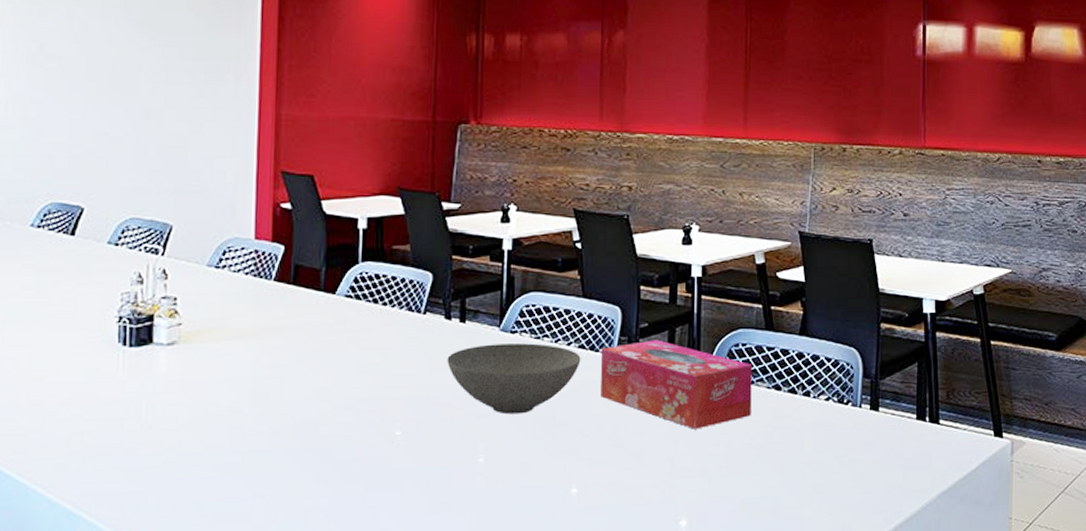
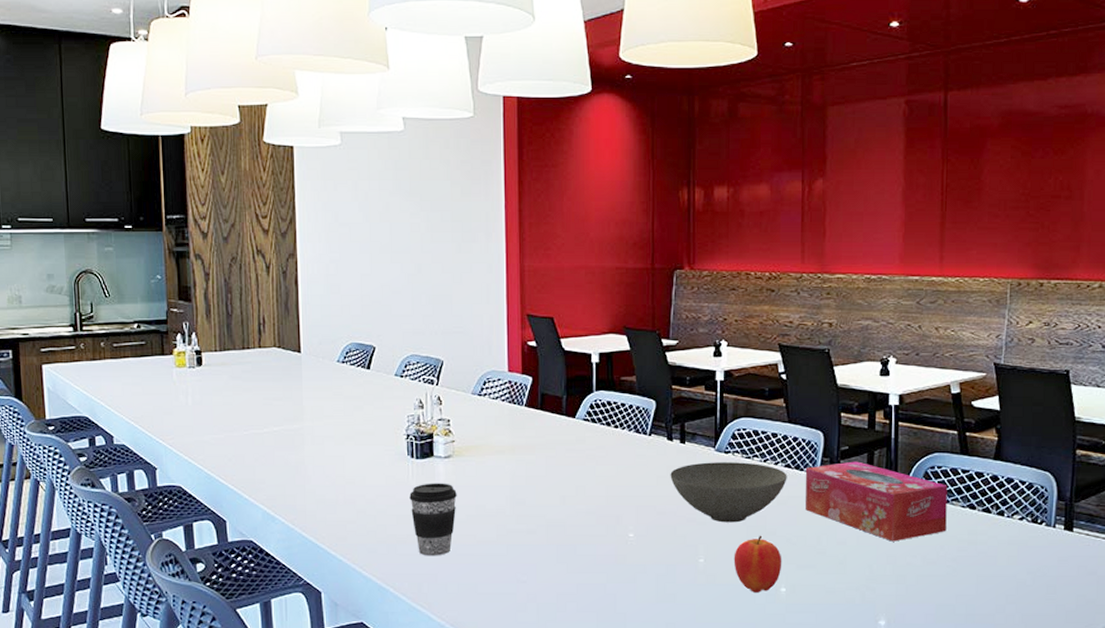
coffee cup: none [117,376,181,470] -> present [409,483,457,556]
apple: none [518,428,574,496] -> present [734,535,782,592]

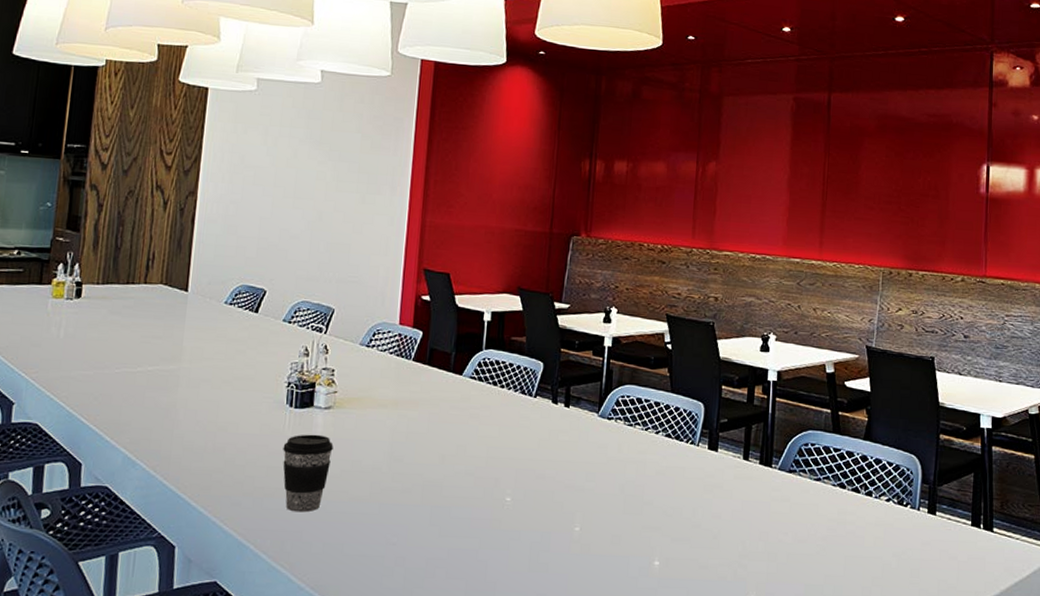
bowl: present [670,462,787,523] -> none [552,427,667,491]
apple: present [734,535,782,592] -> none [609,505,658,565]
tissue box: present [805,461,948,542] -> none [683,434,820,518]

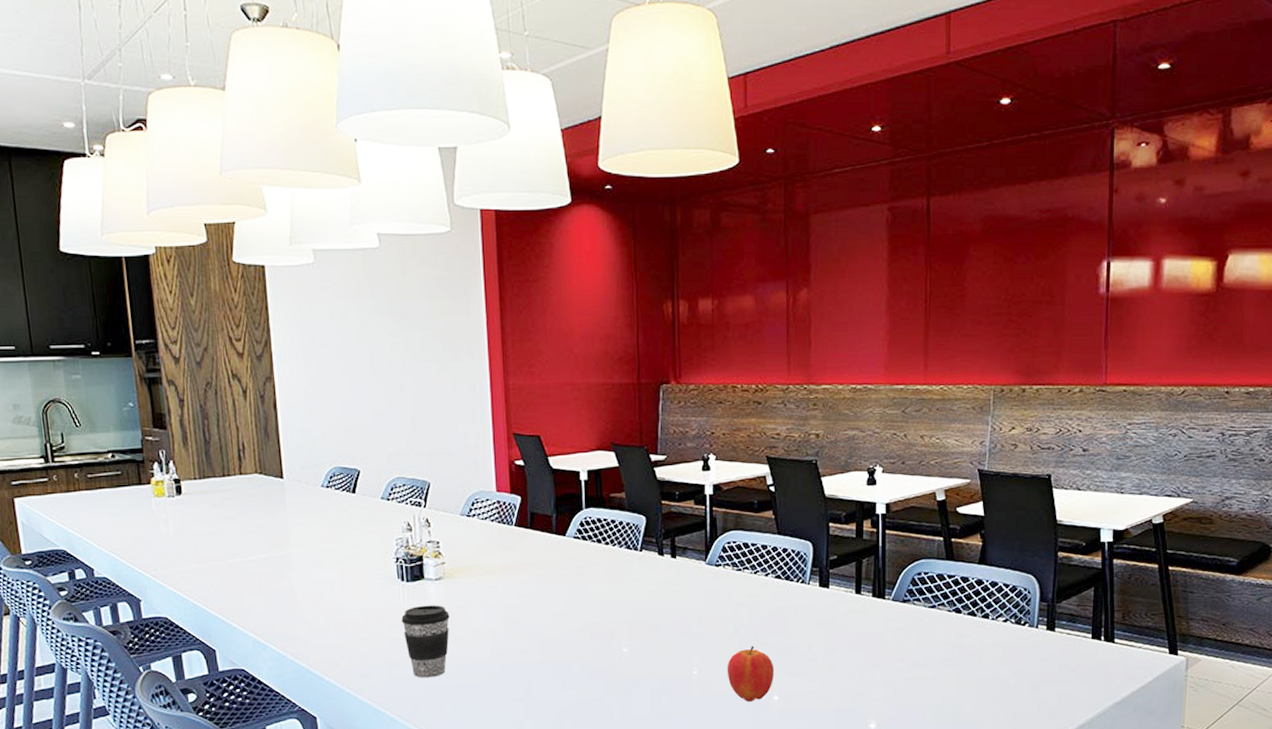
apple: none [609,505,658,565] -> present [727,646,775,702]

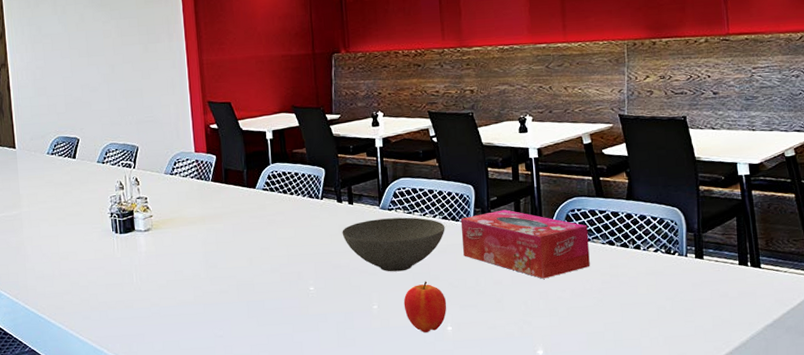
coffee cup: present [401,605,450,678] -> none [116,253,157,319]
bowl: none [662,574,778,635] -> present [342,217,445,272]
tissue box: none [795,570,934,647] -> present [460,209,590,279]

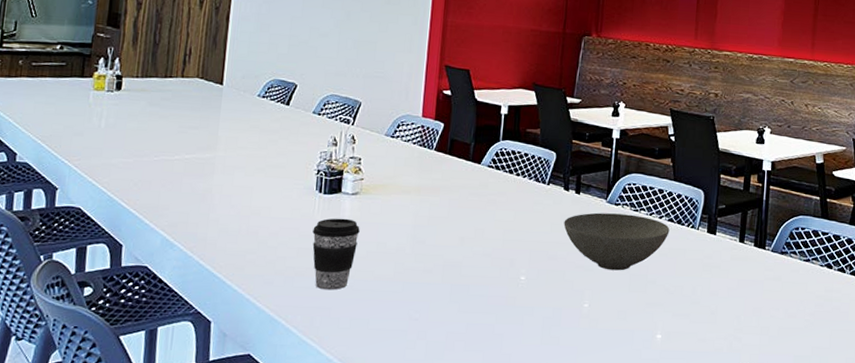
coffee cup: none [116,253,157,319] -> present [312,218,360,290]
apple: present [403,281,447,333] -> none [615,284,660,338]
tissue box: present [460,209,590,279] -> none [684,219,809,295]

